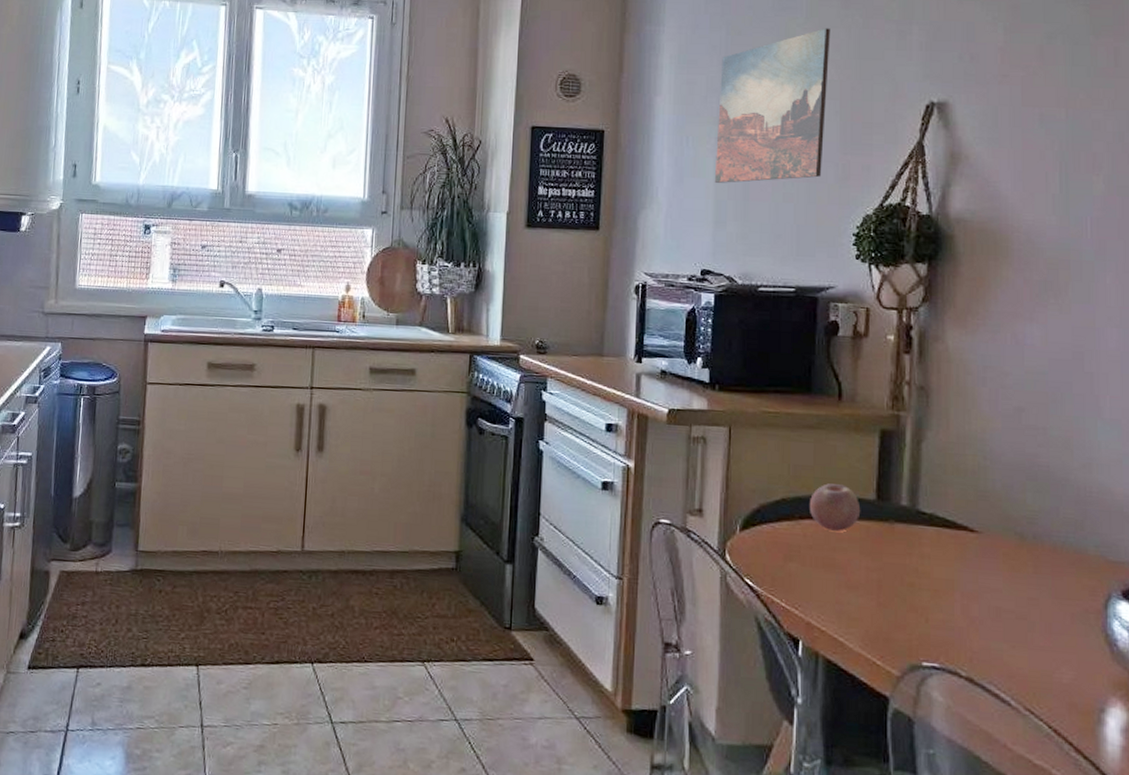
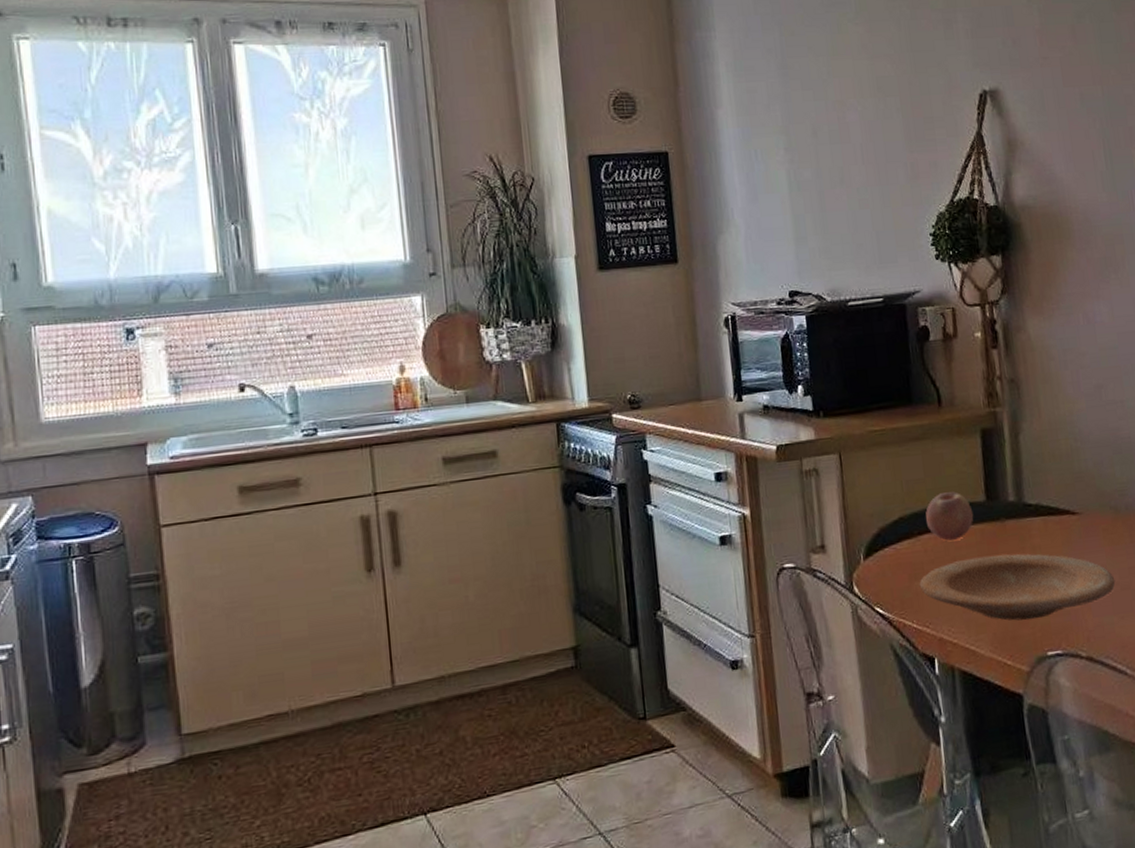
wall art: present [714,28,831,183] -> none [779,22,892,197]
plate: none [793,552,1011,627] -> present [919,554,1116,621]

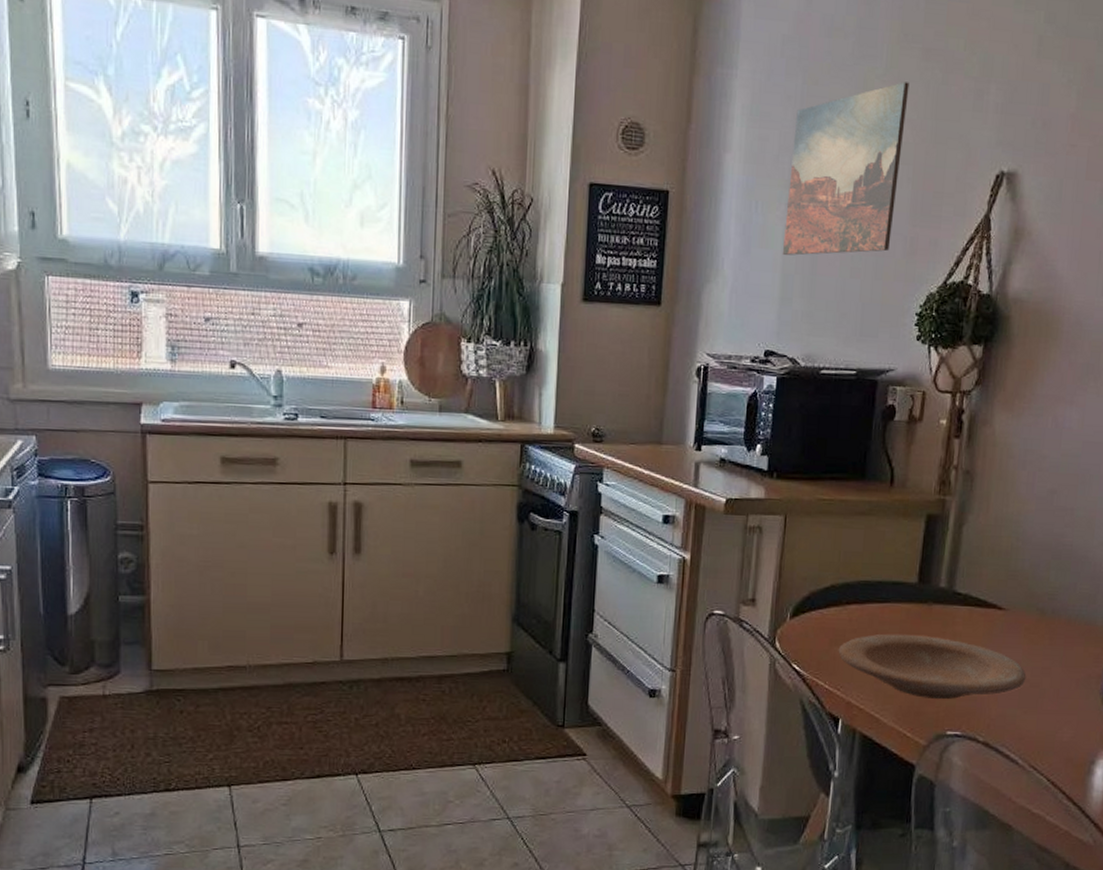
wall art: none [779,22,892,197] -> present [782,81,910,256]
fruit: present [925,491,974,541] -> none [856,569,904,614]

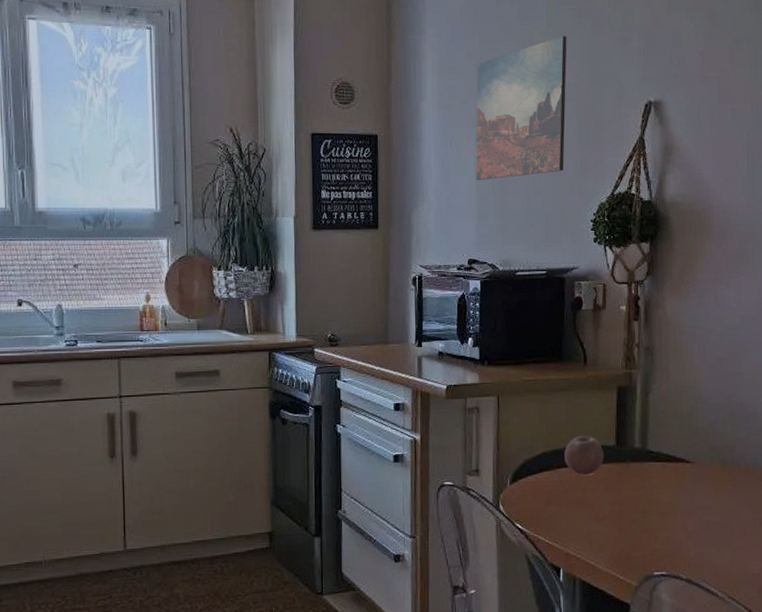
plate: present [838,634,1027,700] -> none [553,490,717,545]
fruit: none [856,569,904,614] -> present [565,435,604,475]

